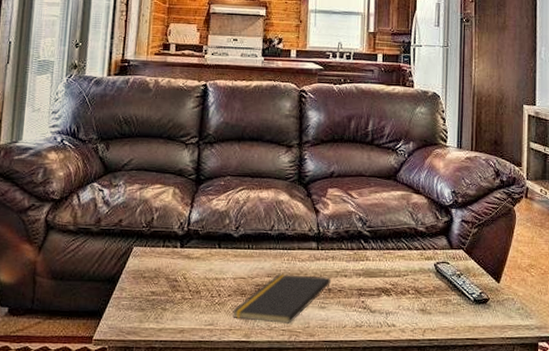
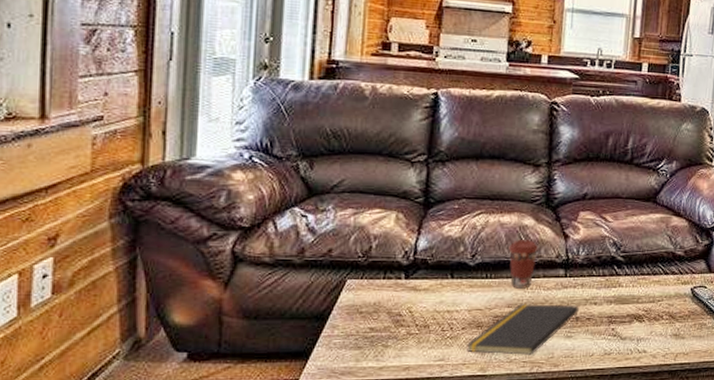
coffee cup: none [267,214,294,260] -> present [508,239,539,289]

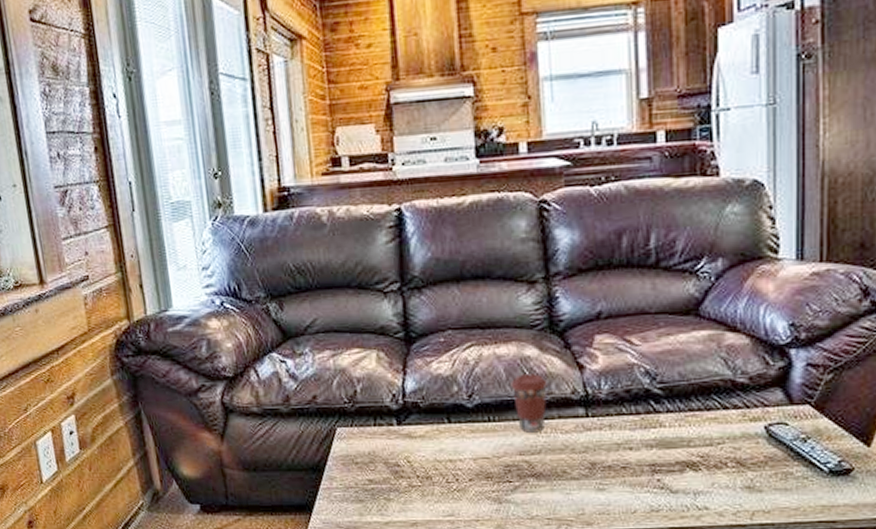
notepad: present [466,304,579,355] -> none [476,450,610,511]

